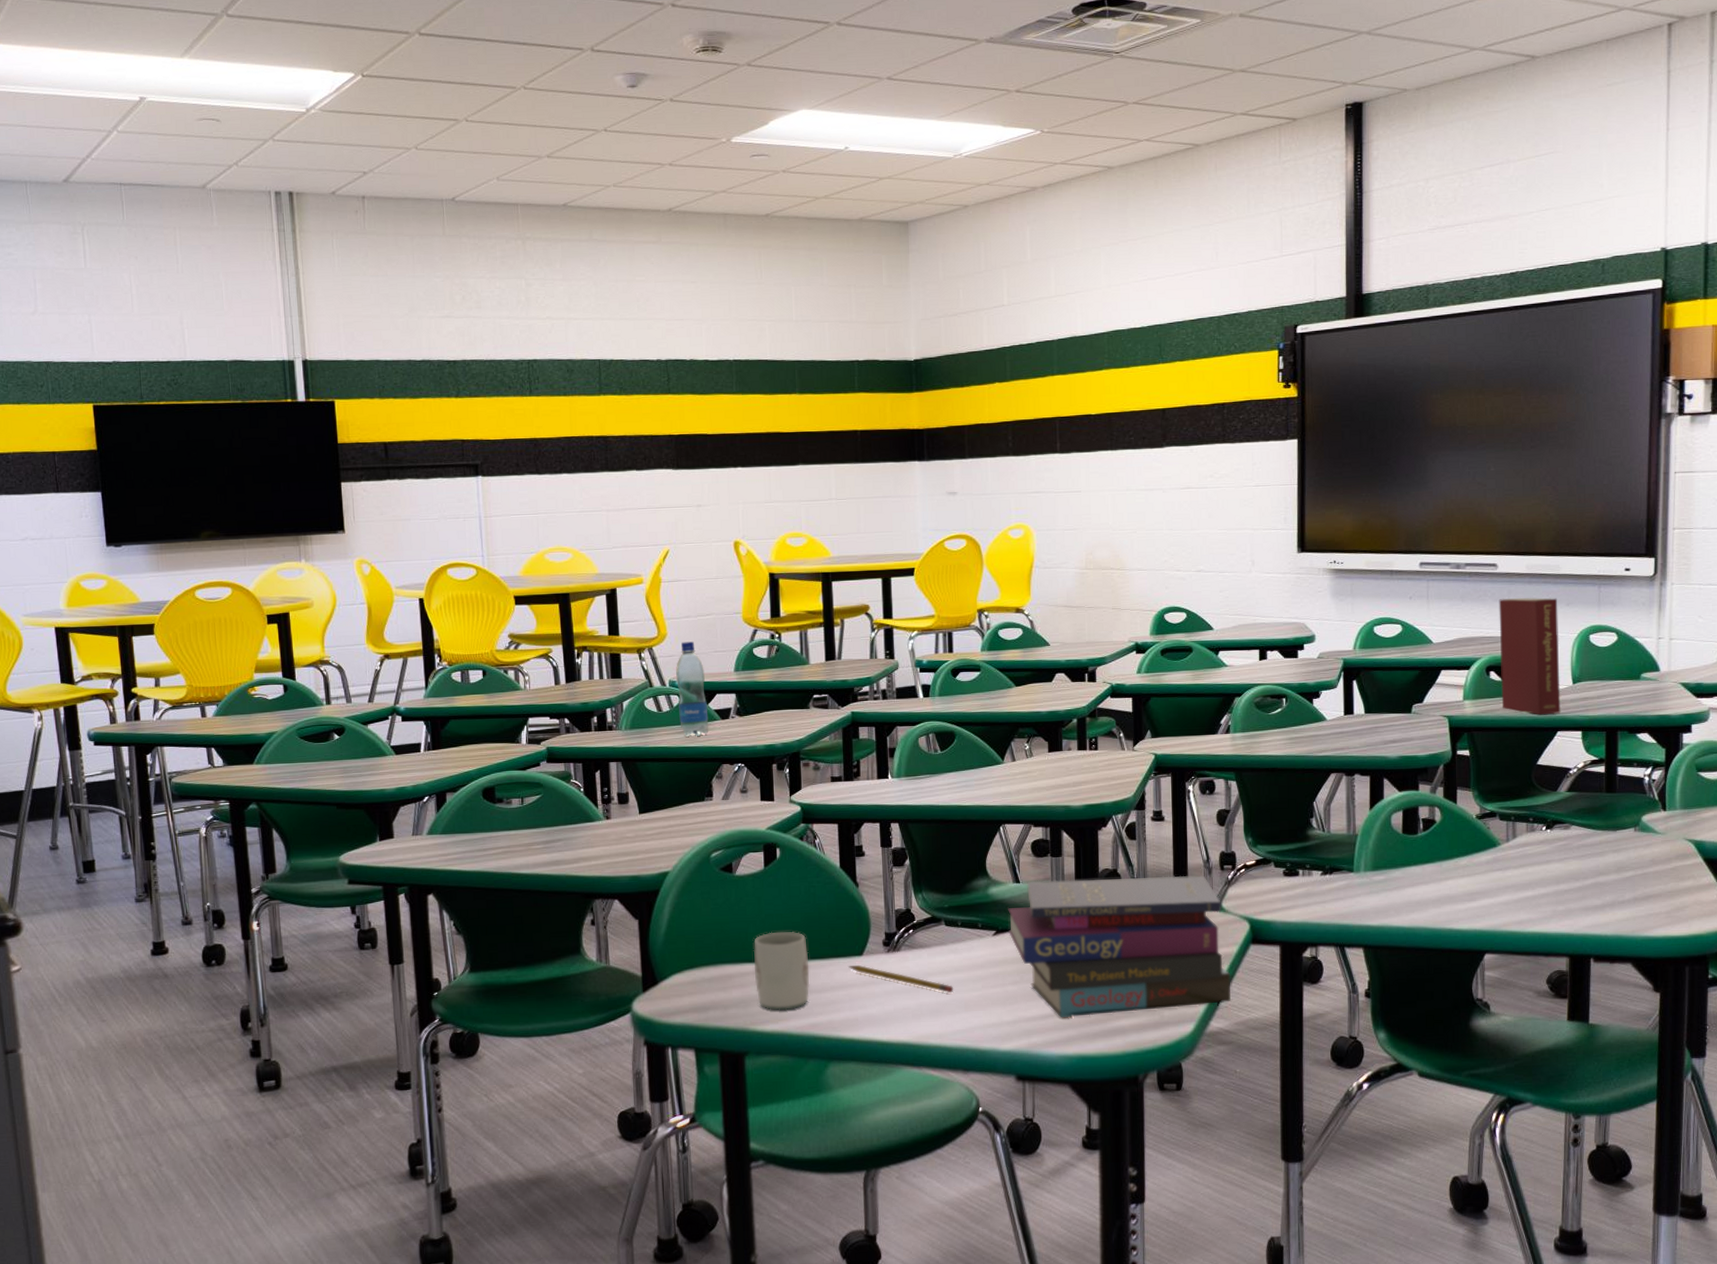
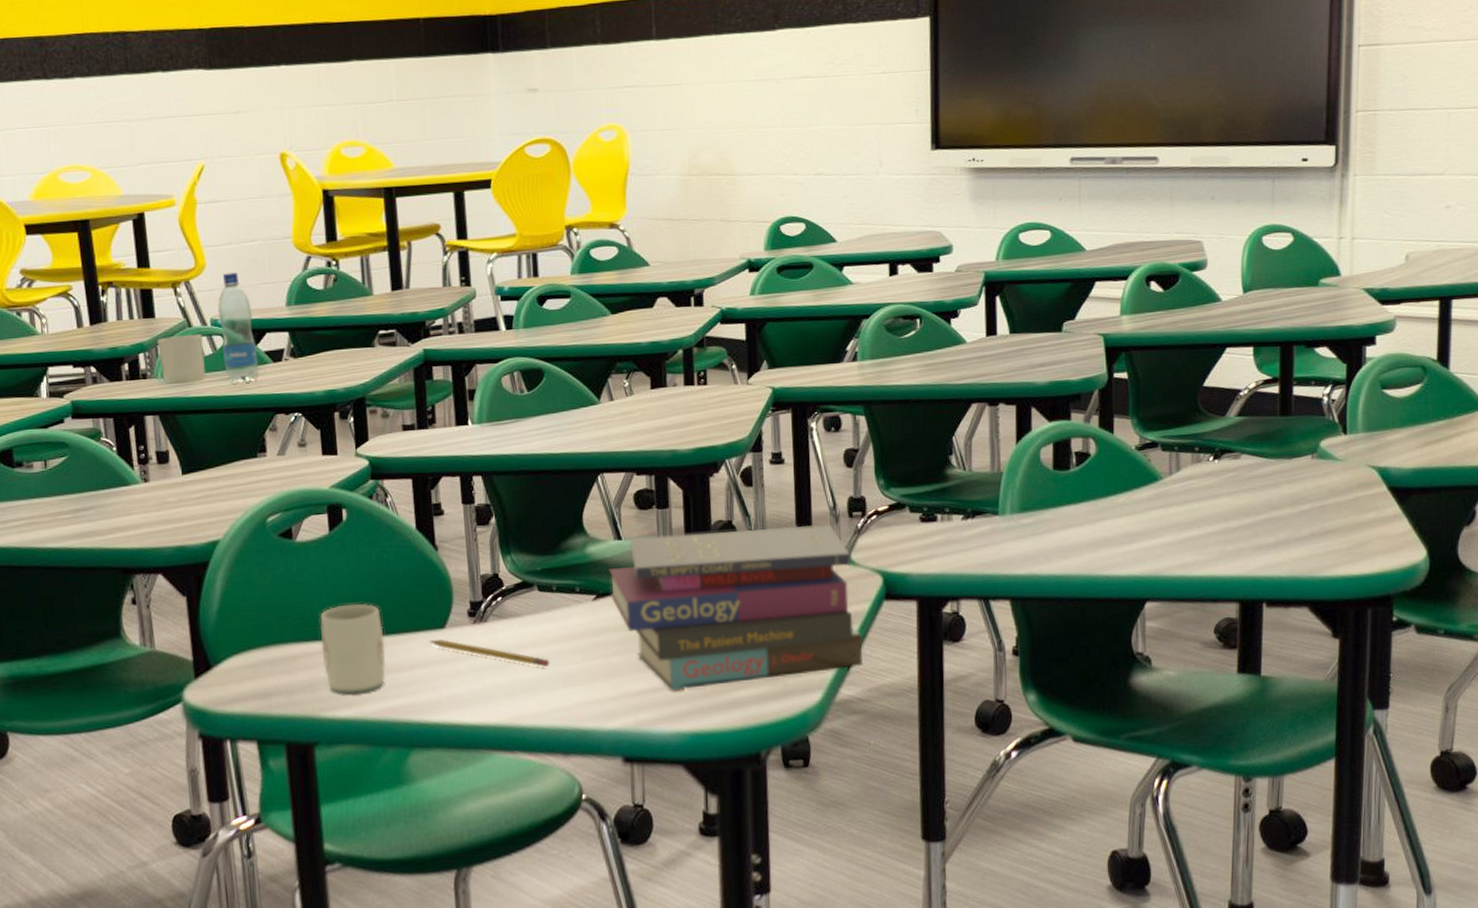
mug: none [622,694,663,736] -> present [156,334,206,385]
book: present [1499,597,1561,715] -> none [1160,194,1230,329]

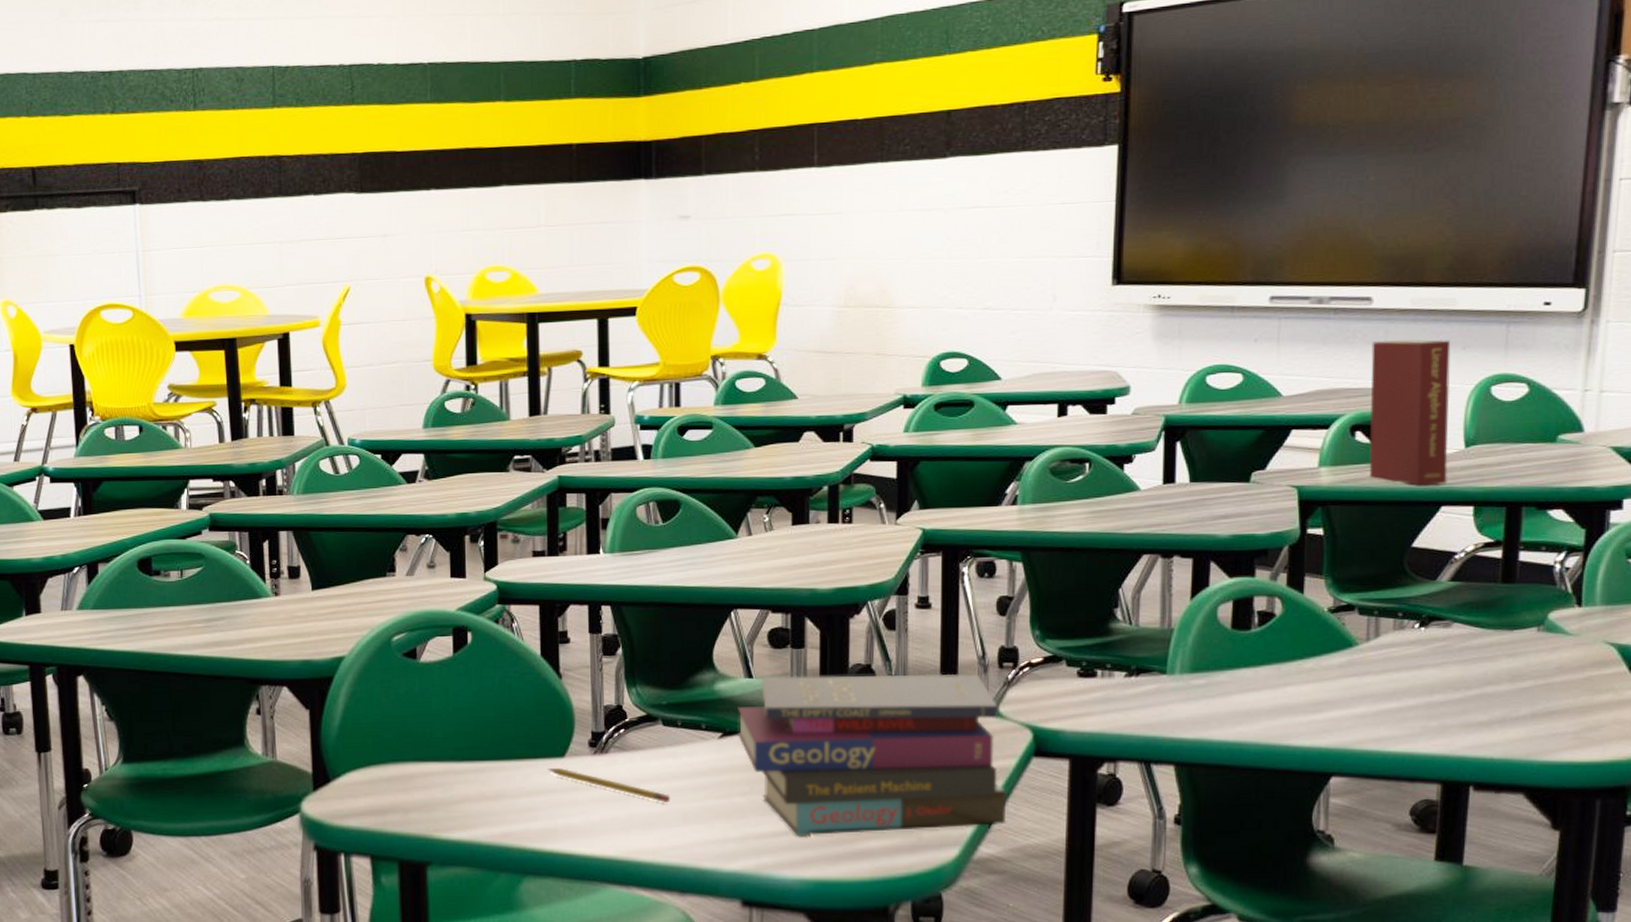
mug: present [156,334,206,385] -> none [294,453,340,502]
bottle: present [218,272,259,384] -> none [356,393,393,503]
mug: present [319,604,386,694] -> none [438,727,503,817]
book: none [1160,194,1230,329] -> present [1369,339,1451,486]

